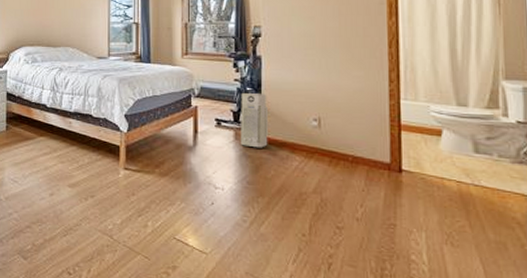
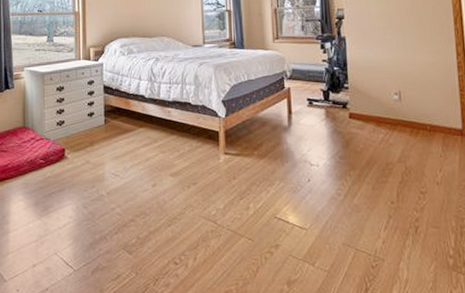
air purifier: present [241,93,268,148] -> none [329,72,356,124]

